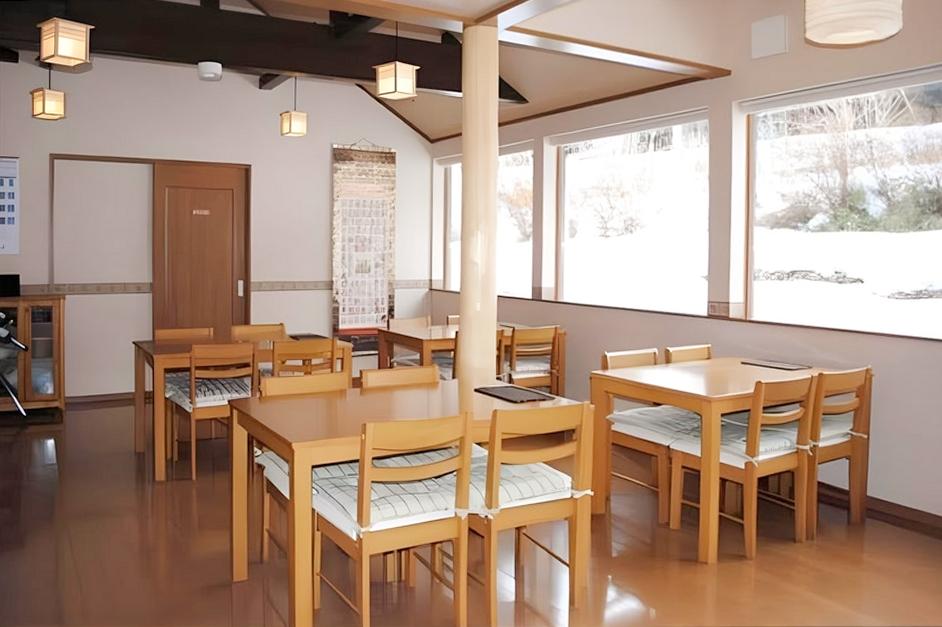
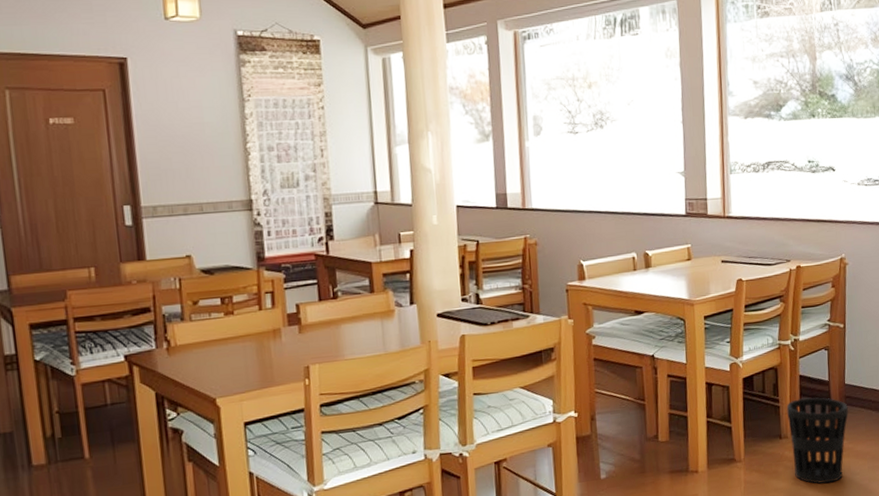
wastebasket: none [802,505,869,595] -> present [786,397,848,484]

